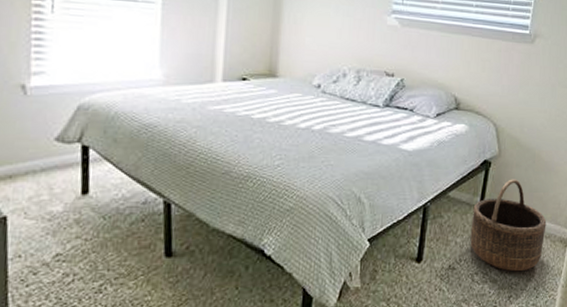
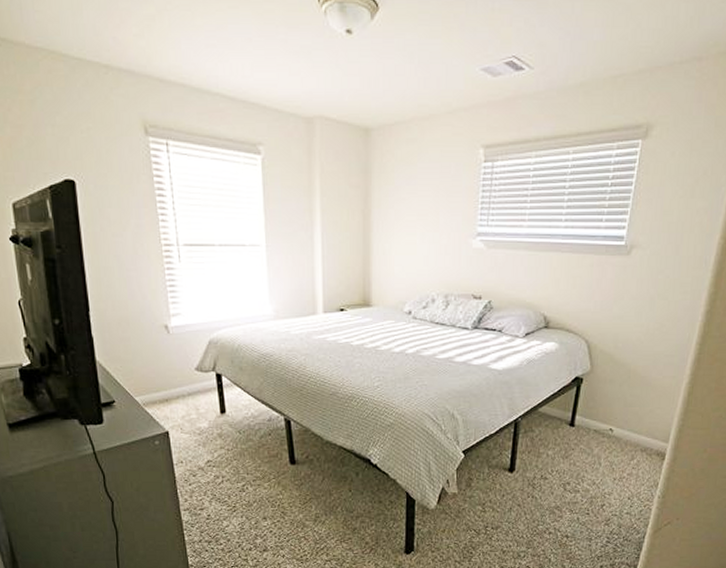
basket: present [470,179,547,272] -> none [562,394,643,483]

